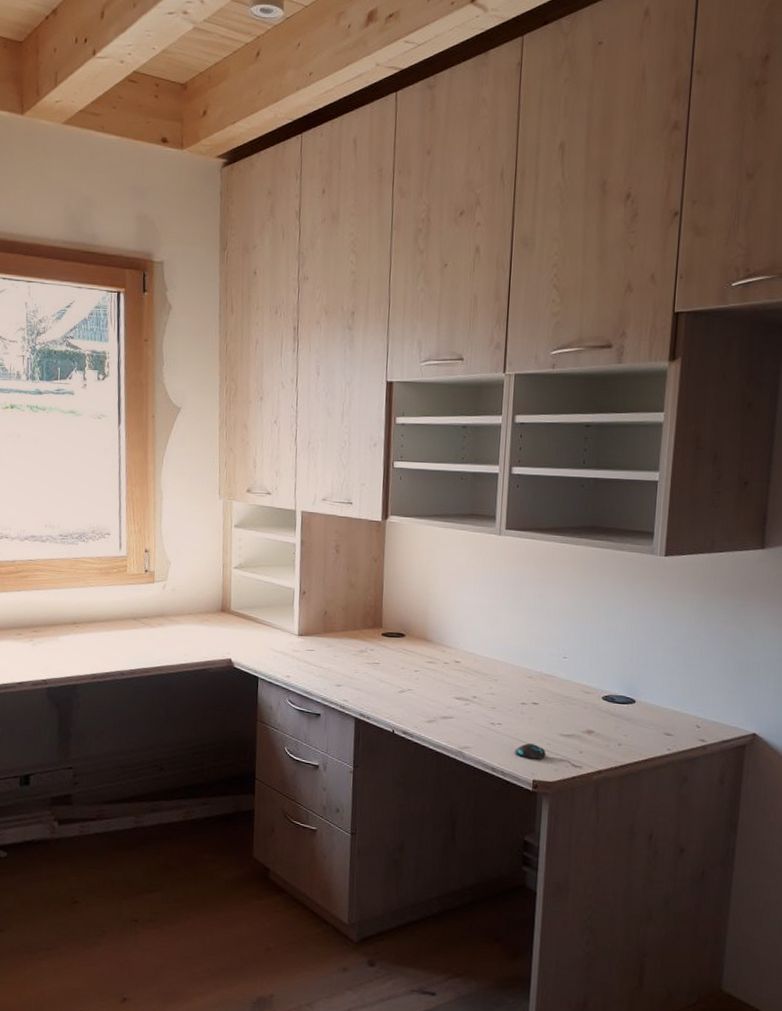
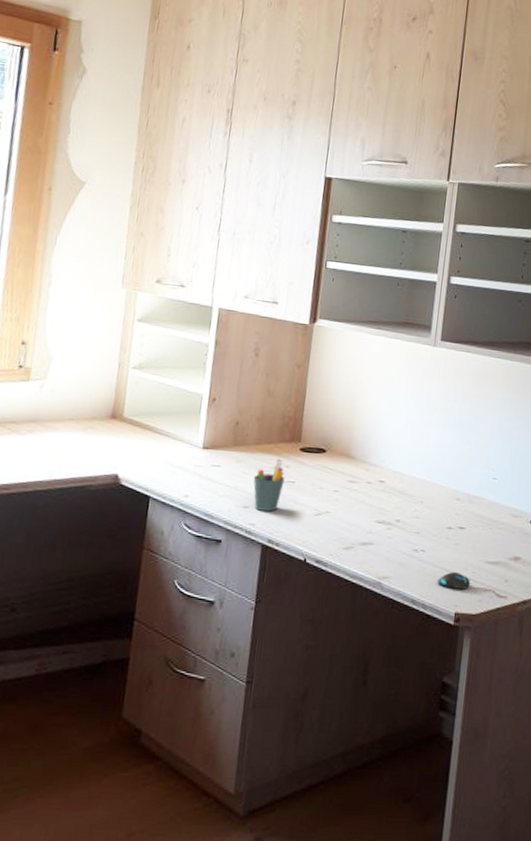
pen holder: none [343,643,371,689] -> present [253,458,285,512]

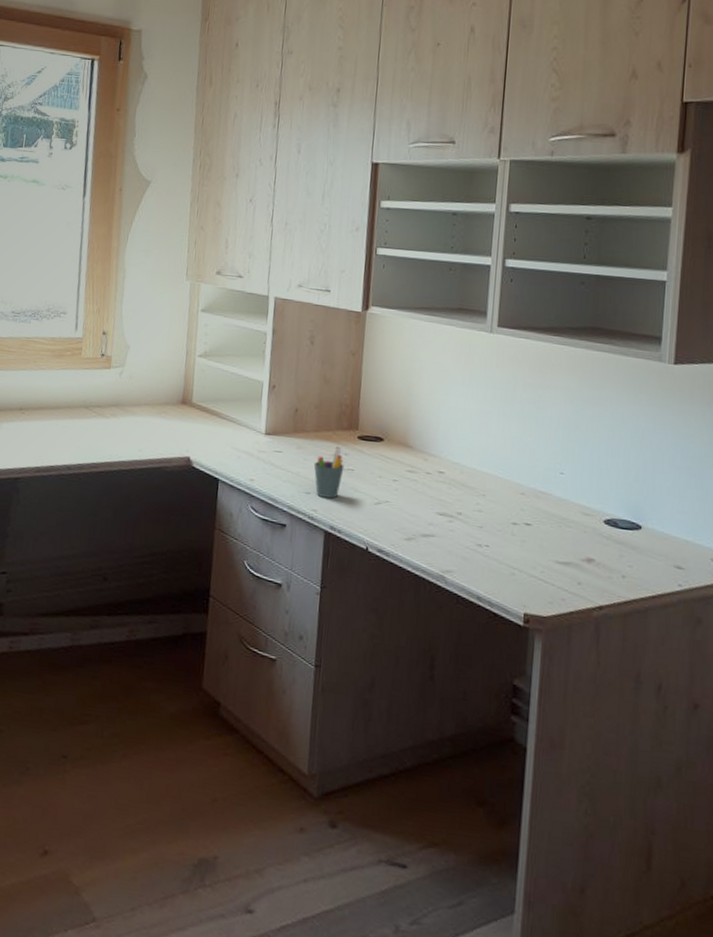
mouse: present [437,572,508,599] -> none [504,570,582,602]

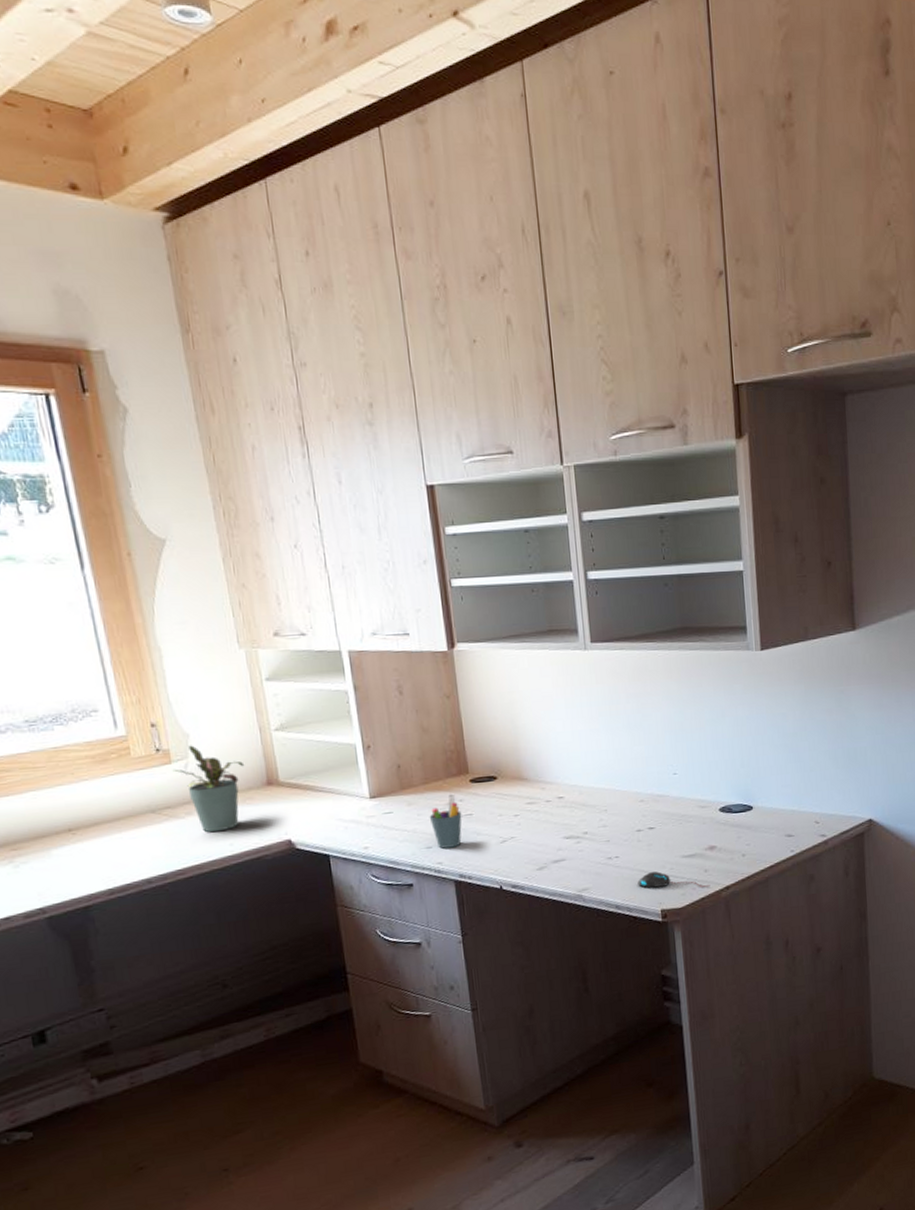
potted plant: none [110,356,168,437] -> present [172,745,245,833]
mouse: none [504,570,582,602] -> present [637,871,710,888]

